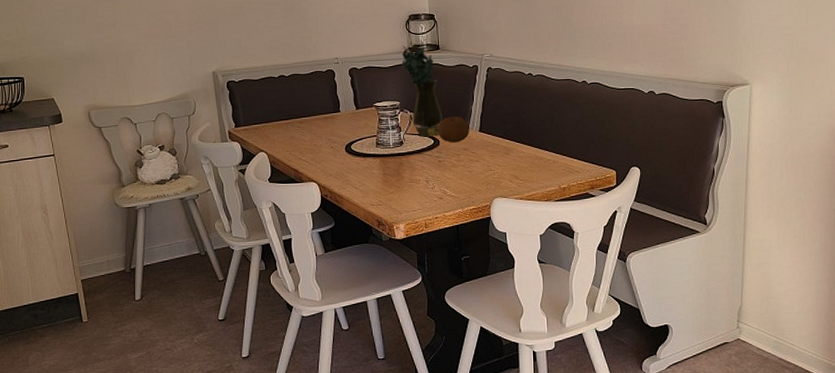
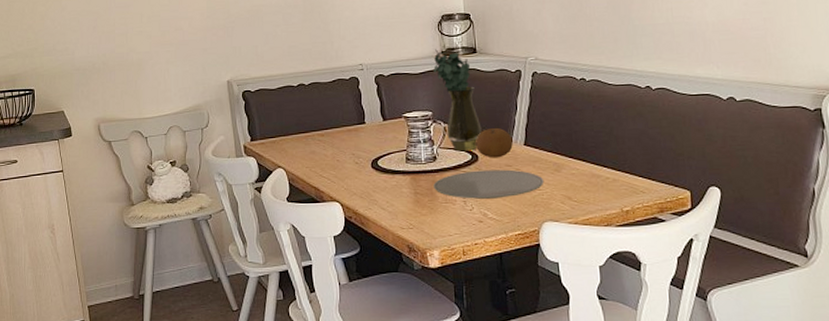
plate: none [400,153,496,179] -> present [434,169,544,199]

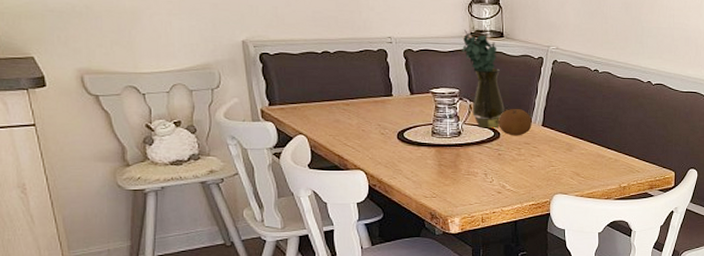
plate: present [434,169,544,199] -> none [457,146,557,172]

